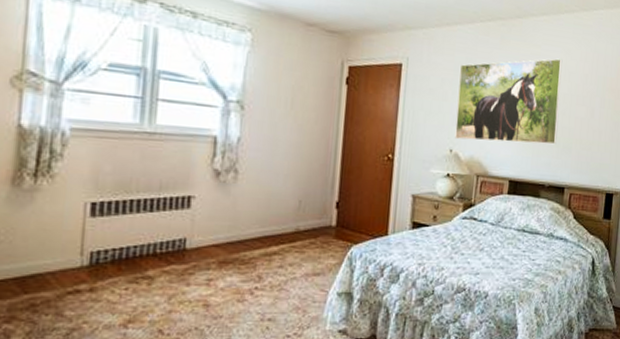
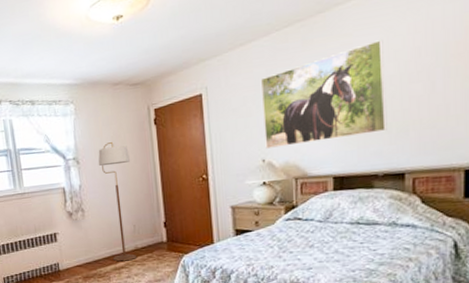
floor lamp: none [264,92,311,246] -> present [98,142,136,262]

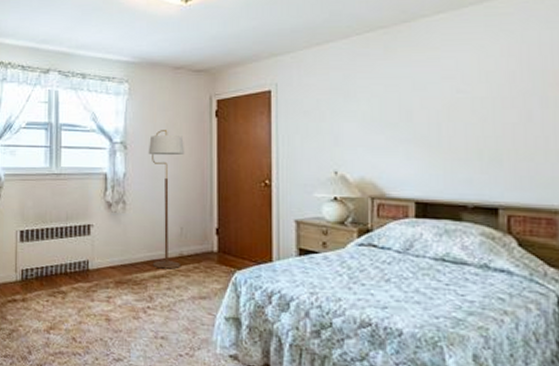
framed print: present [260,39,387,149] -> none [336,58,478,160]

